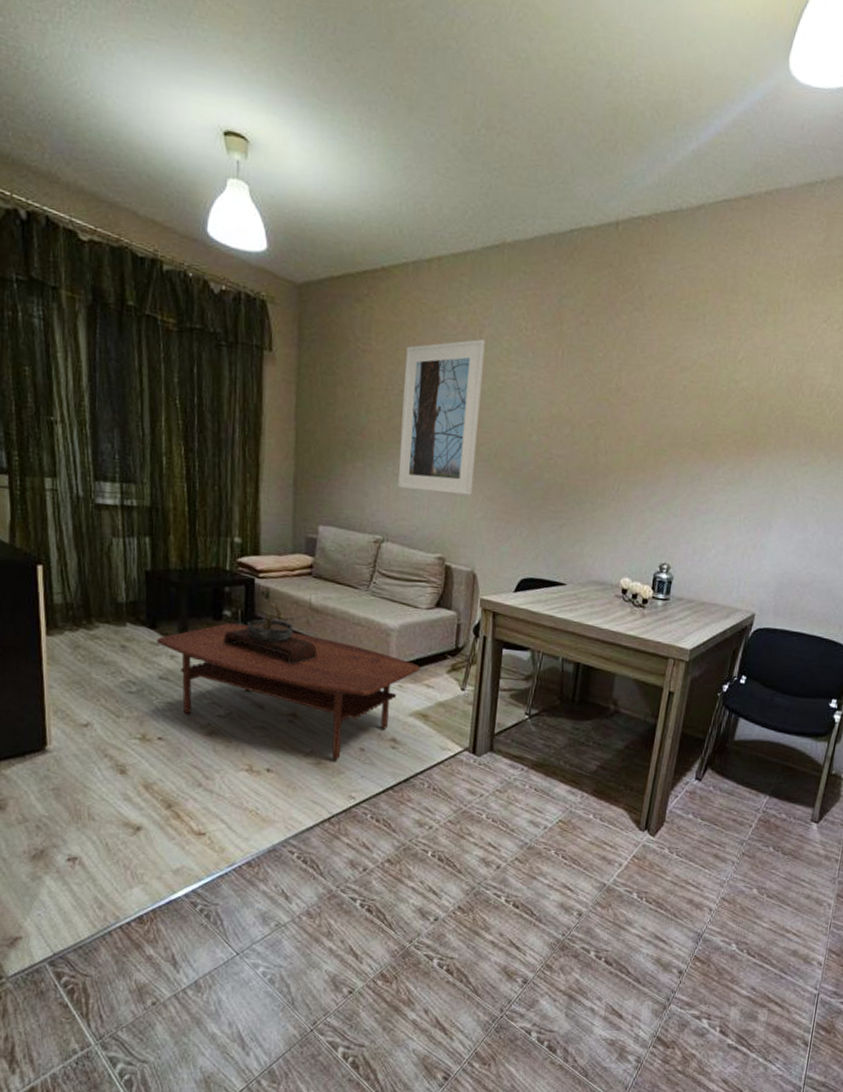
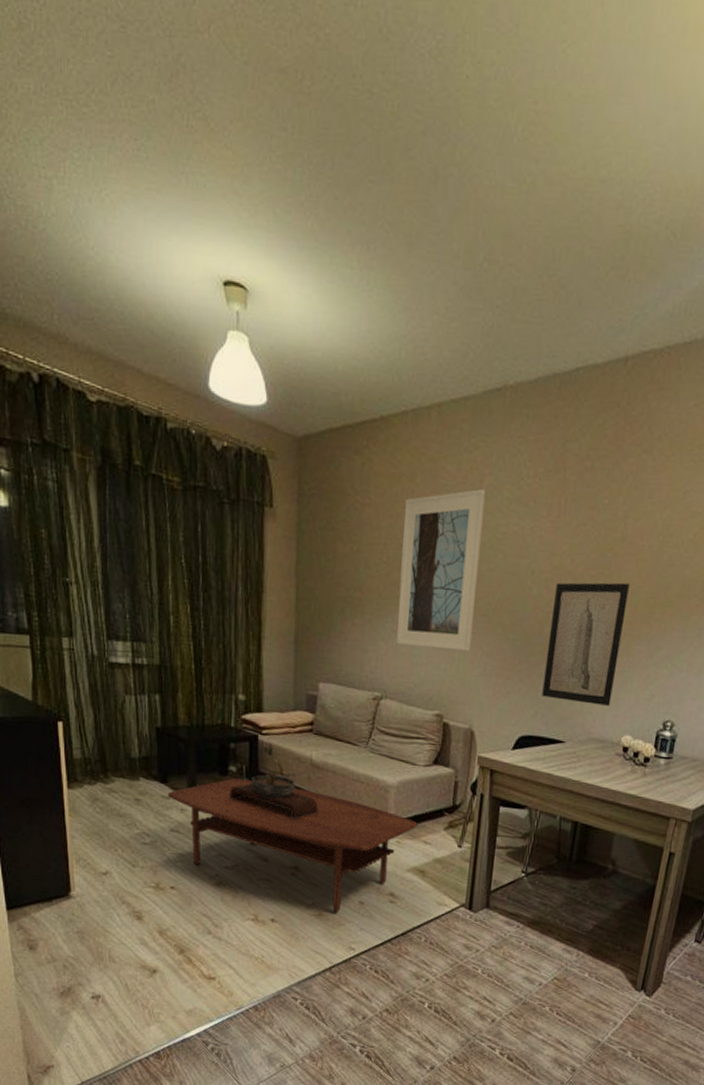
wall art: none [543,430,625,549] -> present [542,582,630,706]

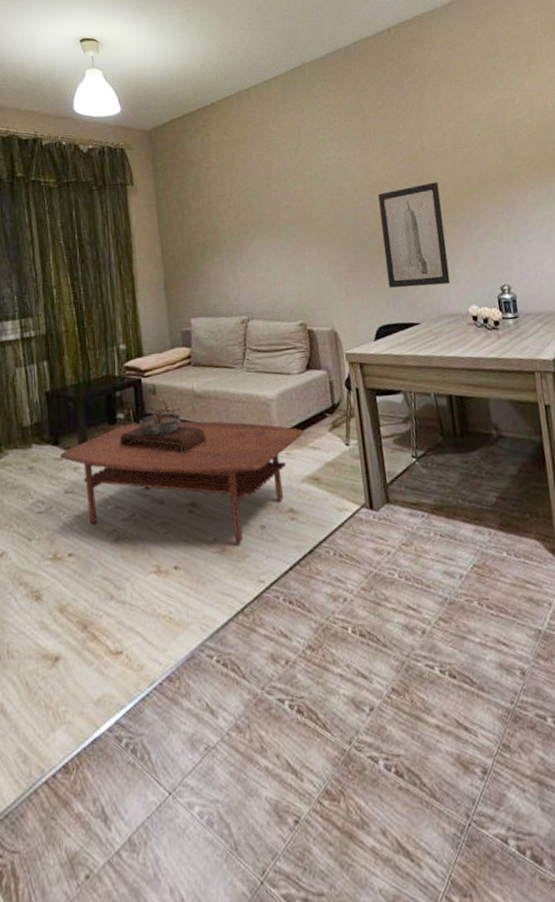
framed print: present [397,489,486,652] -> none [241,137,318,271]

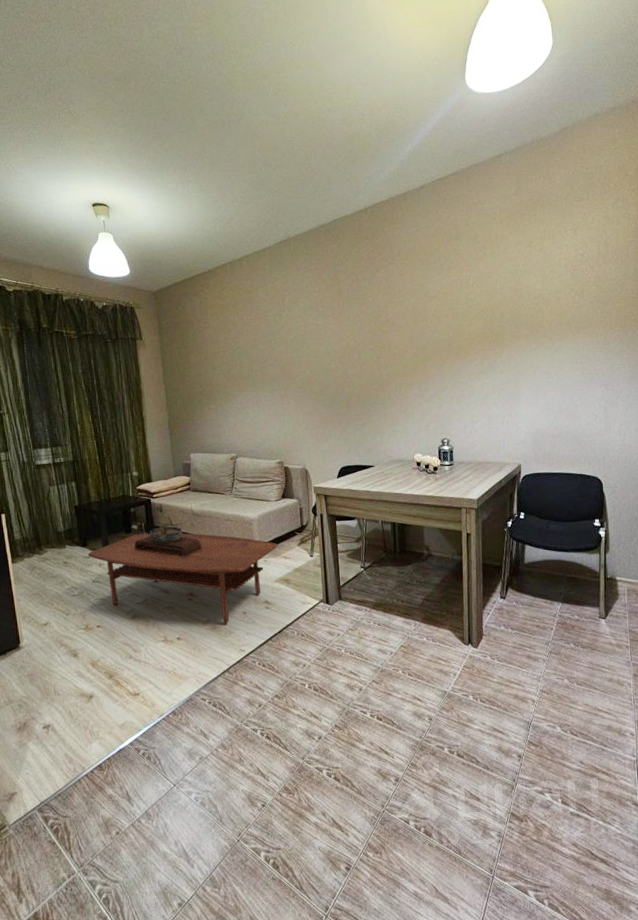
wall art: present [378,182,451,288] -> none [347,350,401,437]

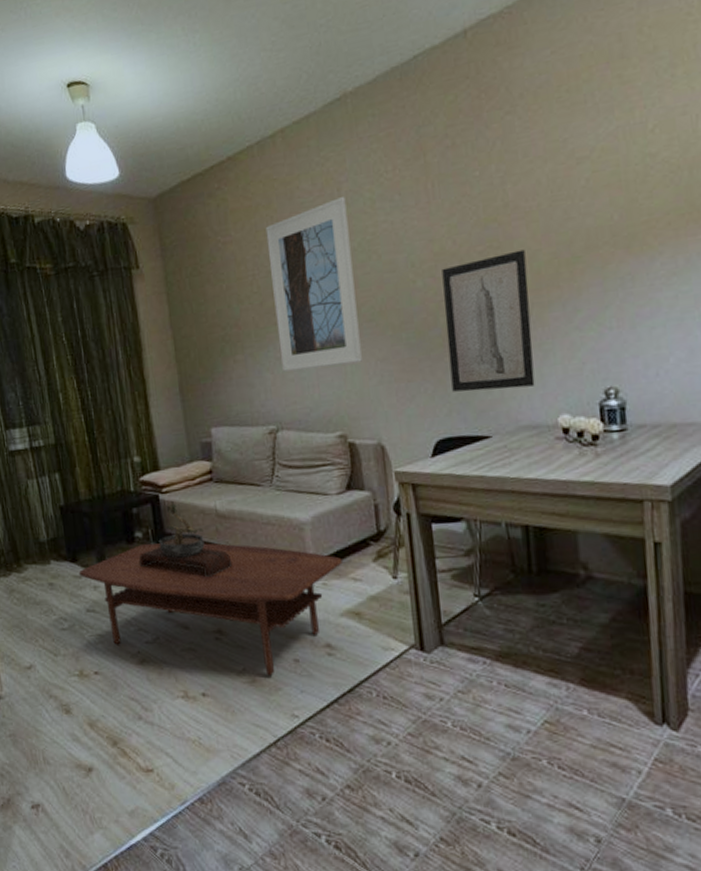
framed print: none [233,305,295,418] -> present [265,197,362,372]
wall art: none [347,350,401,437] -> present [442,249,535,392]

